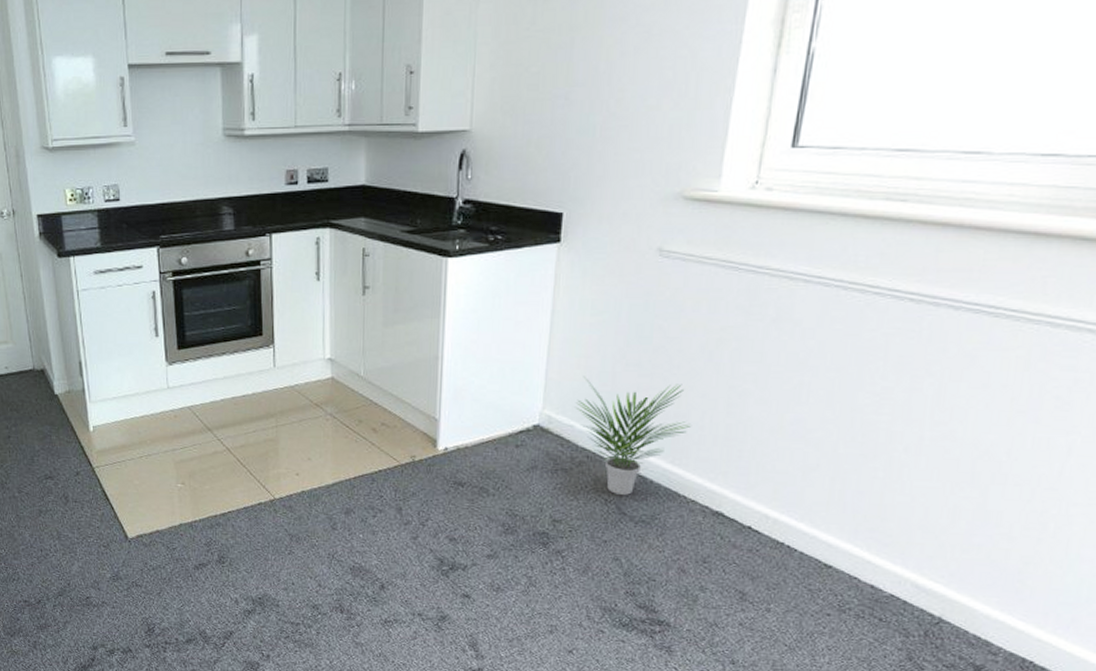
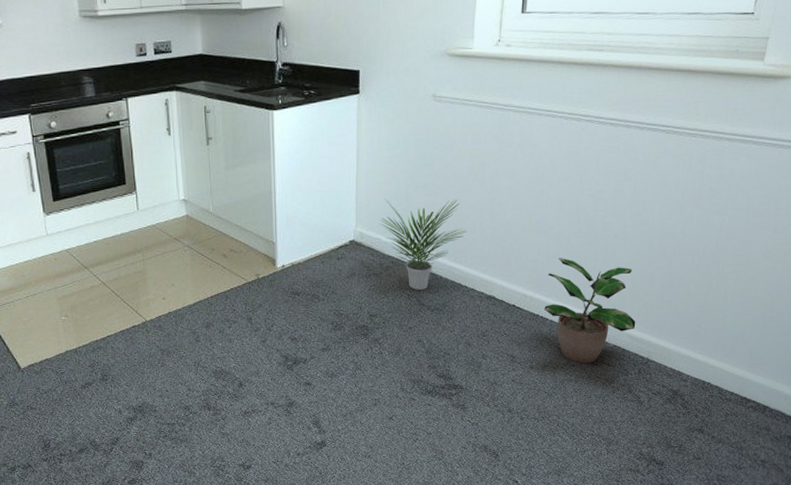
potted plant: none [792,471,927,614] -> present [544,258,636,363]

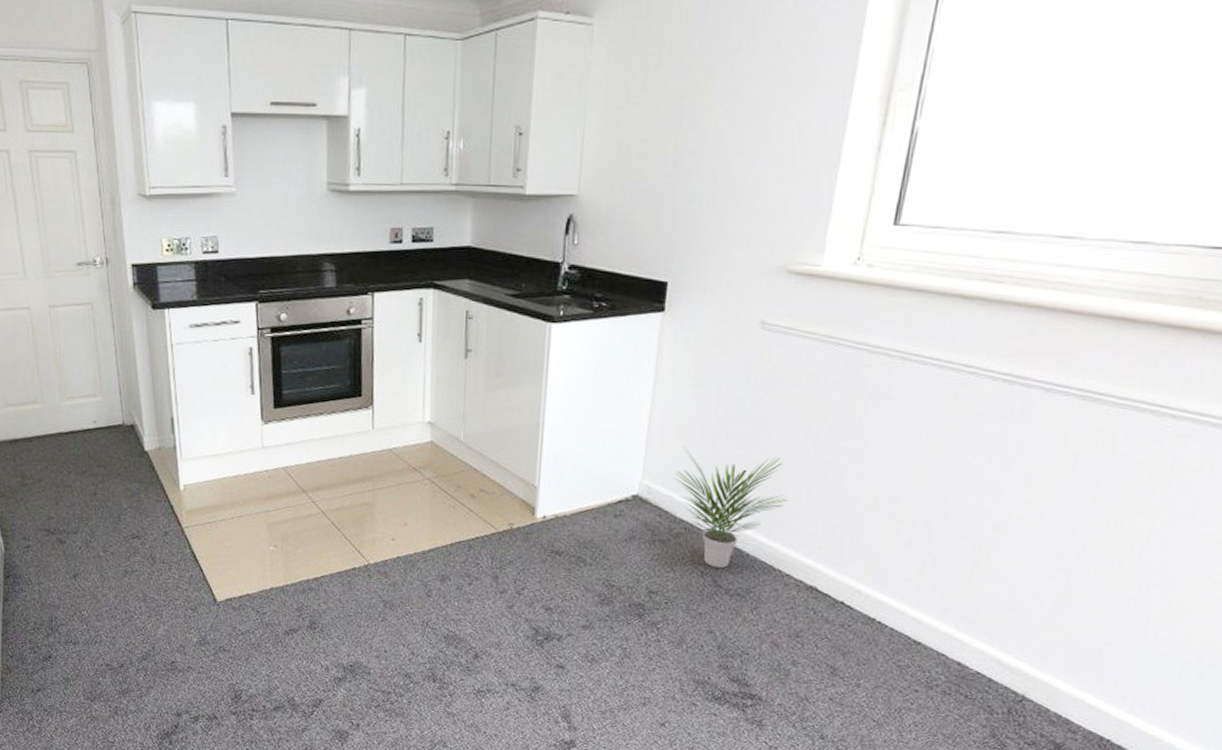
potted plant: present [544,258,636,363] -> none [883,548,1014,691]

